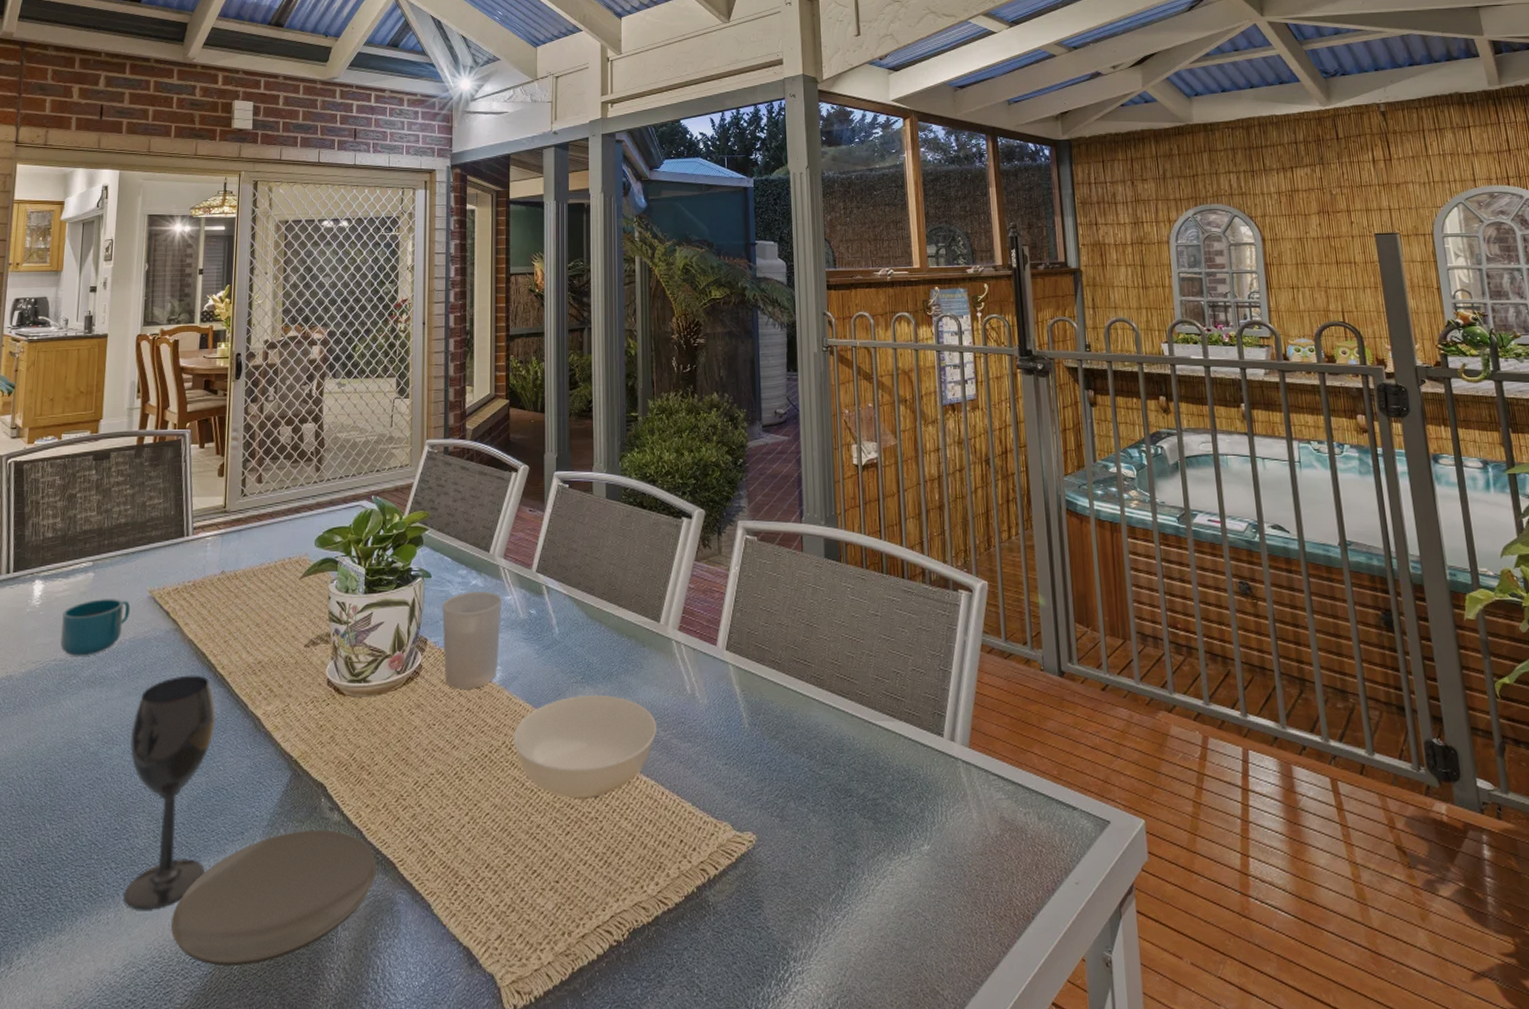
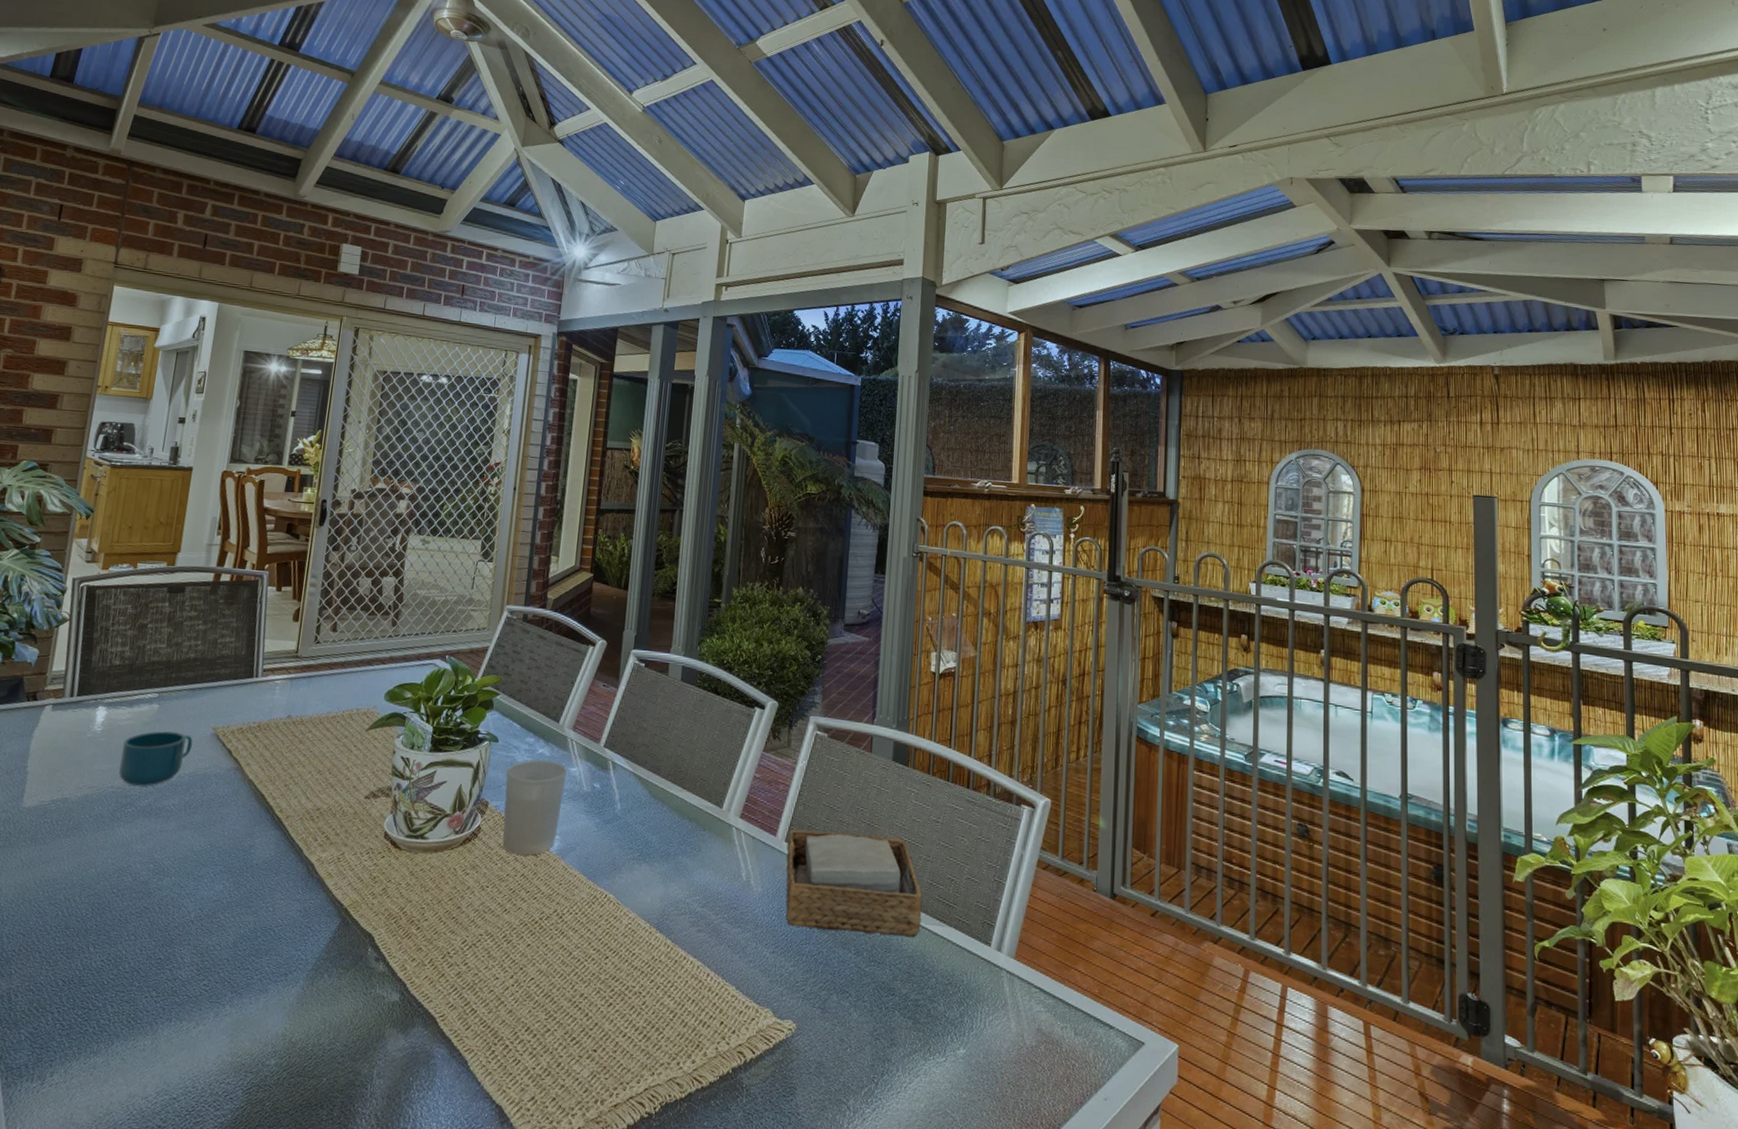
wine glass: present [123,675,216,909] -> none [161,814,270,1040]
plate: present [171,829,376,966] -> none [206,977,417,1103]
bowl: present [512,695,657,799] -> none [564,872,710,974]
napkin holder: none [728,635,871,736] -> present [785,829,922,938]

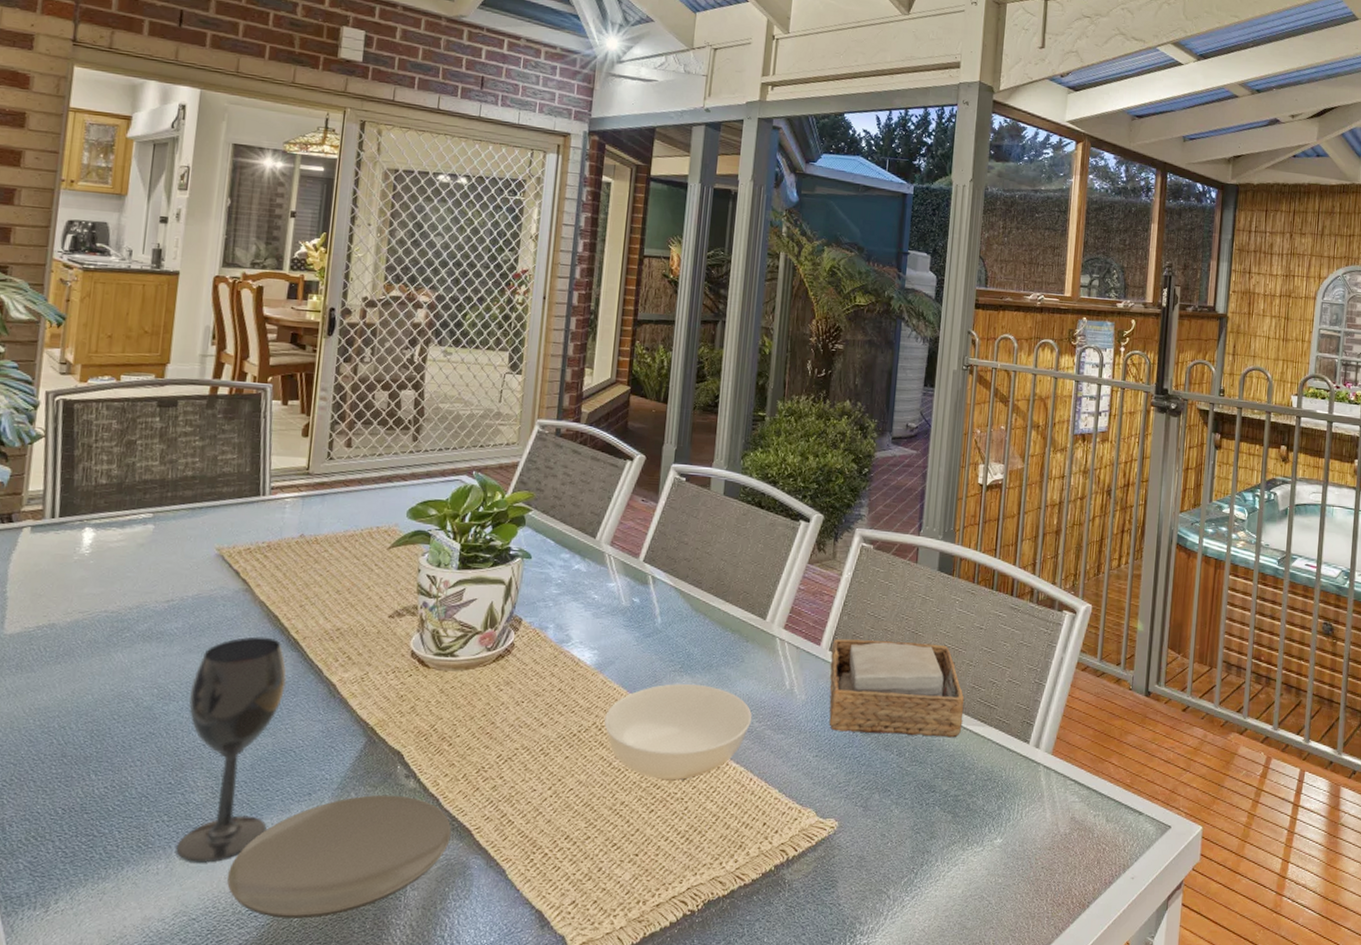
cup: present [119,731,193,786] -> none [113,552,195,610]
wine glass: none [161,814,270,1040] -> present [176,636,287,862]
plate: none [206,977,417,1103] -> present [227,794,452,919]
candle holder: present [502,759,567,856] -> none [538,575,605,670]
bowl: none [564,872,710,974] -> present [603,684,753,781]

